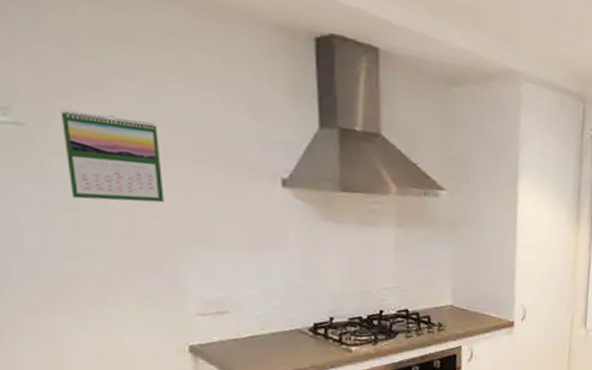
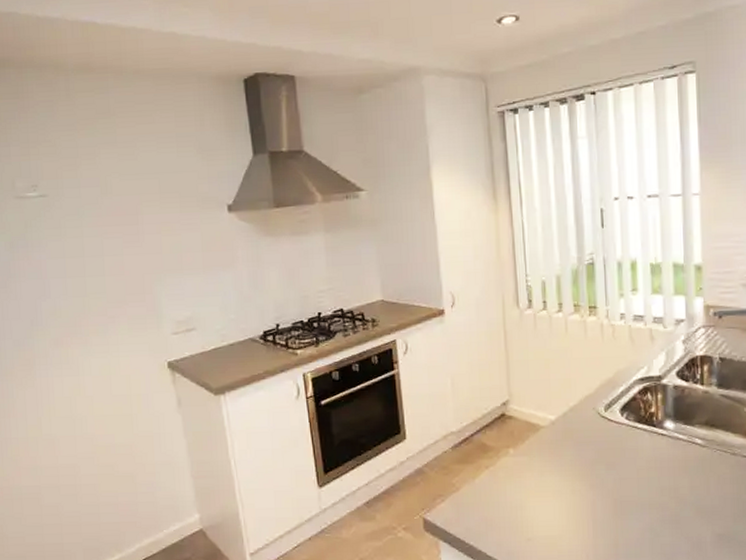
calendar: present [60,109,164,203] -> none [69,177,142,248]

